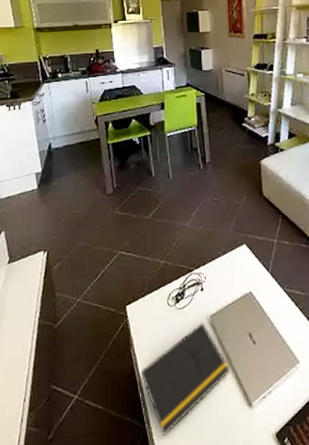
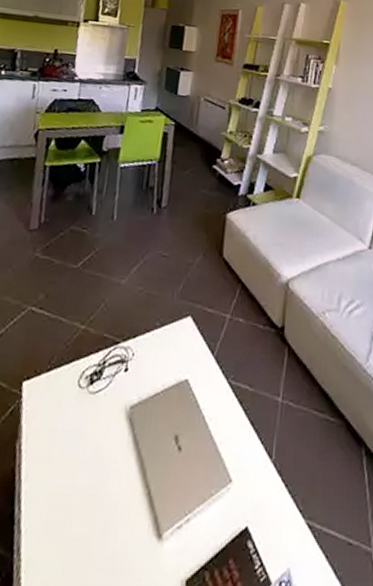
notepad: present [140,322,230,435] -> none [19,414,142,573]

